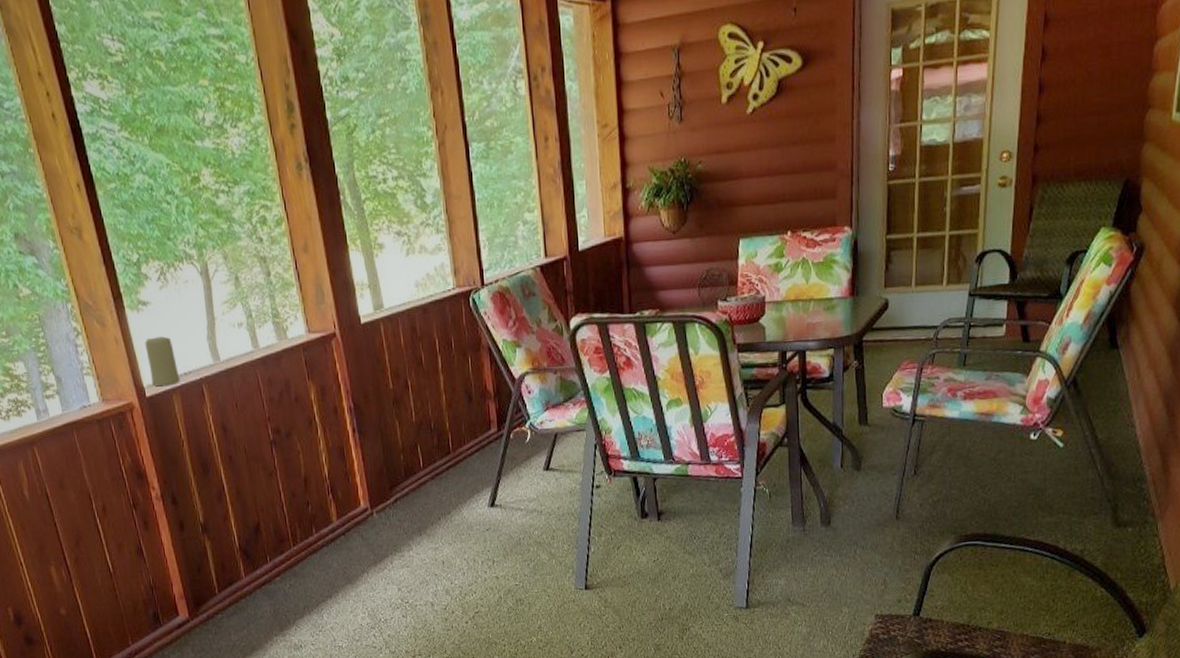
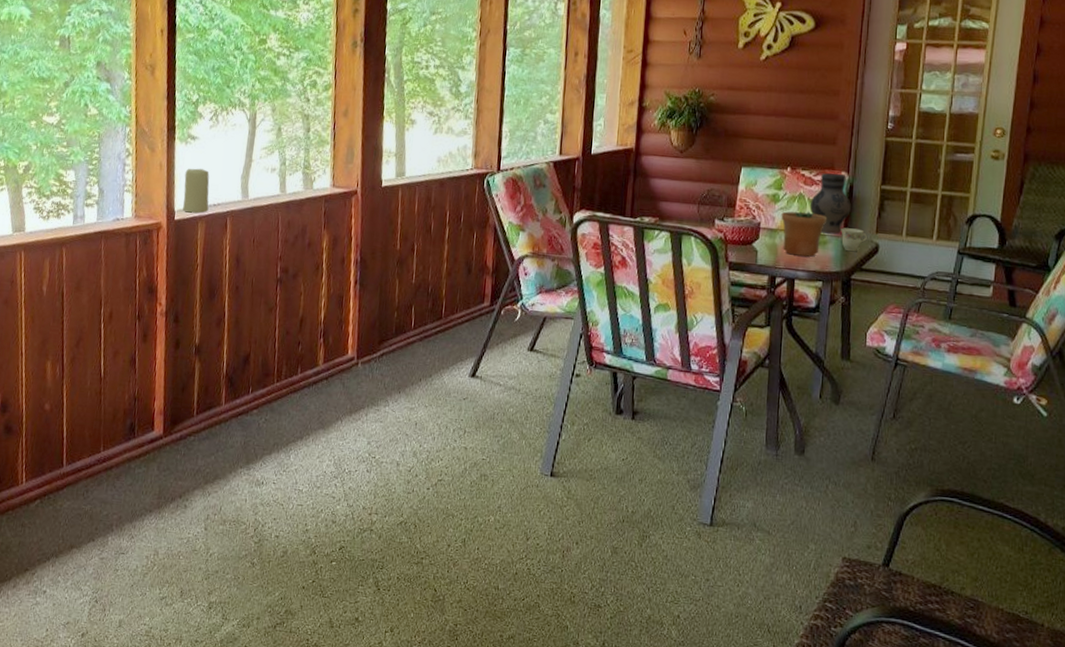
planter: none [786,275,834,326] -> present [781,211,828,257]
pitcher: none [815,230,857,297] -> present [810,173,851,234]
teacup: none [848,286,876,313] -> present [841,227,867,252]

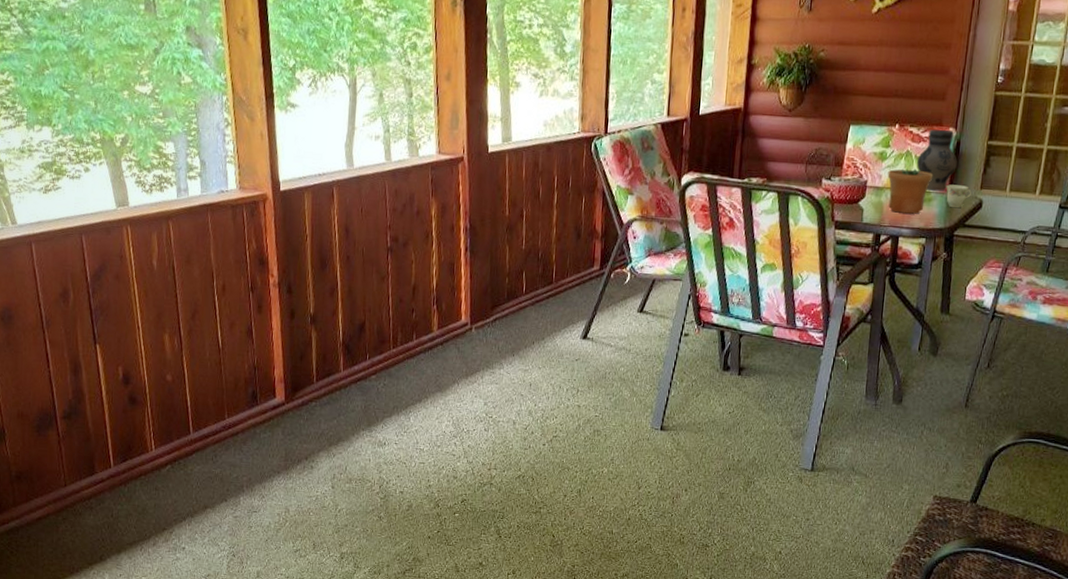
candle: present [183,168,210,214] -> none [287,137,314,184]

